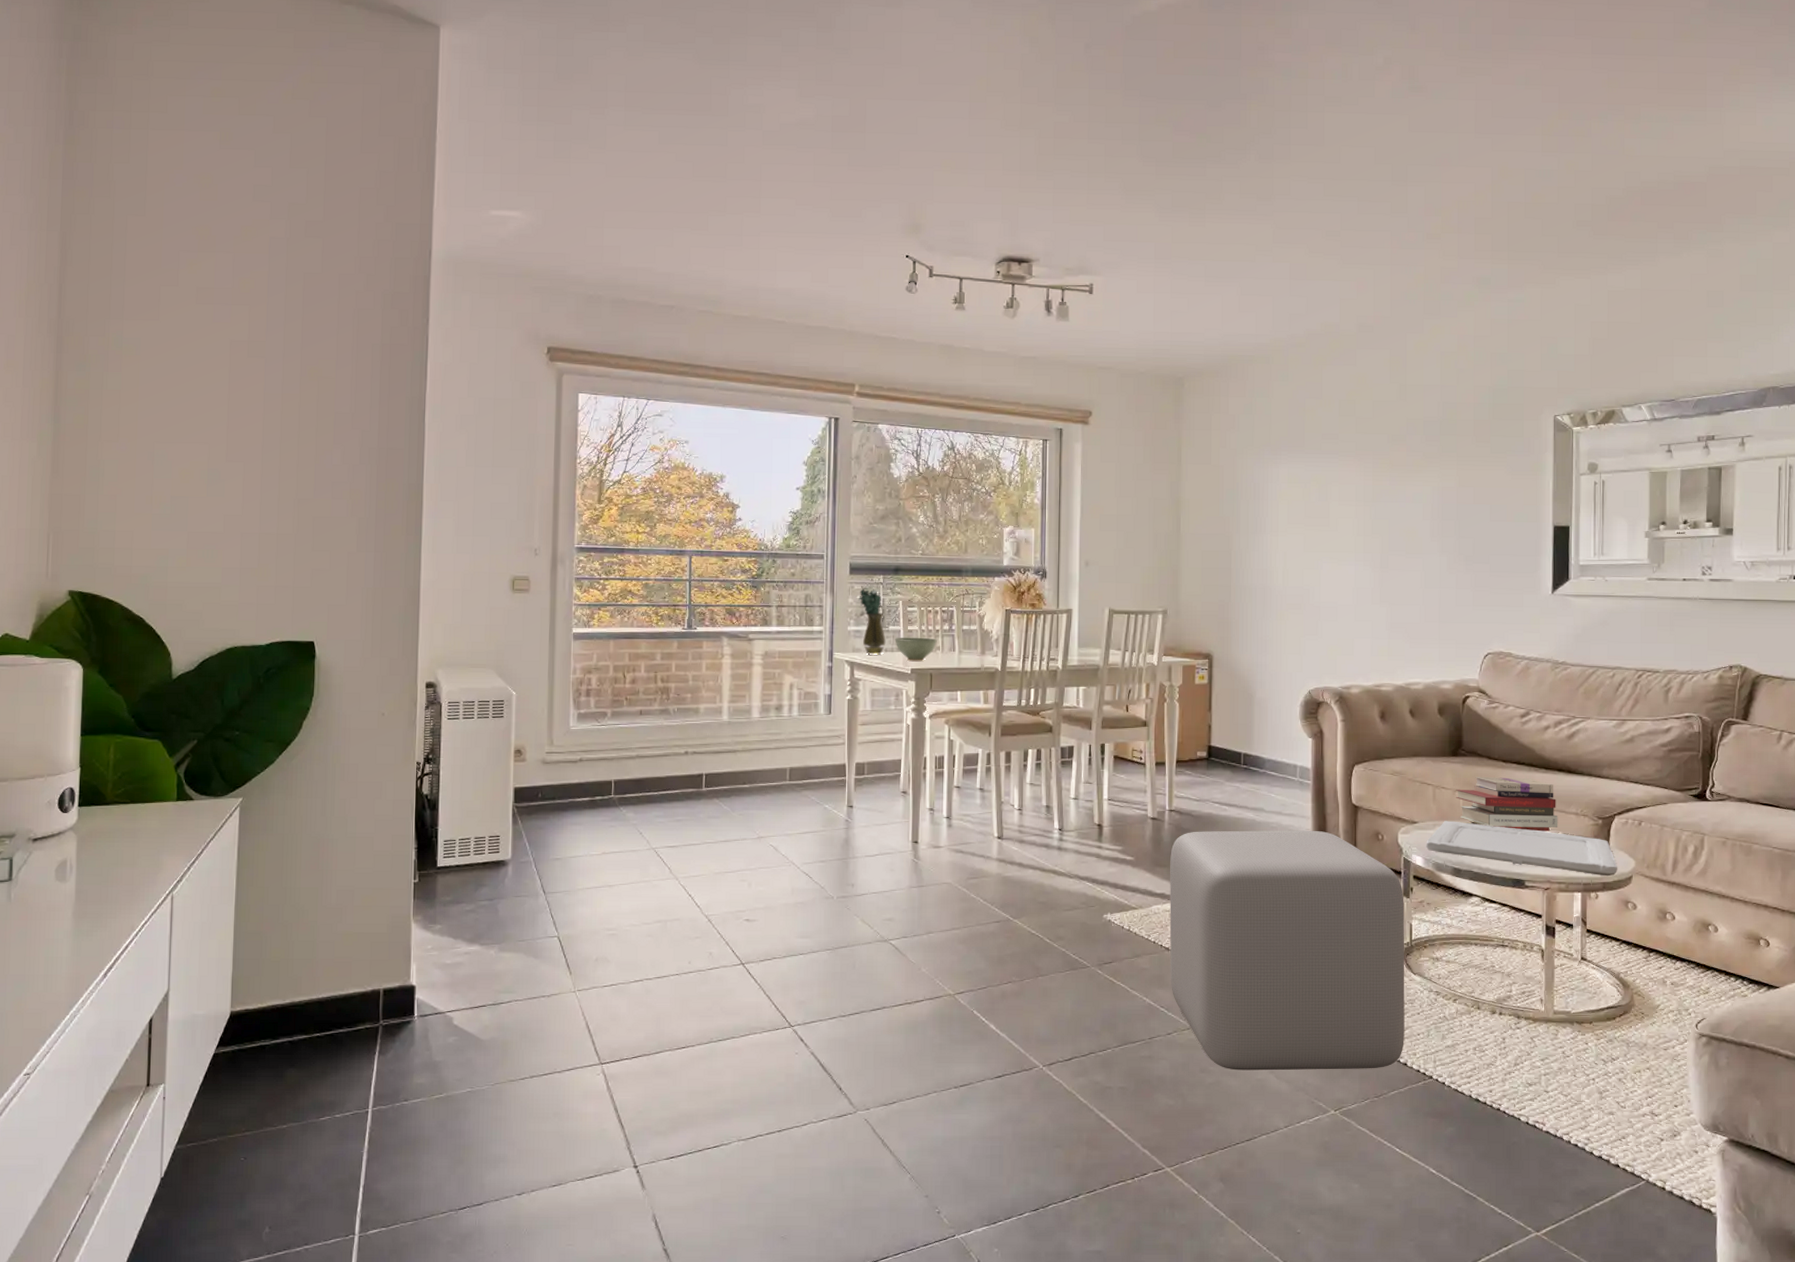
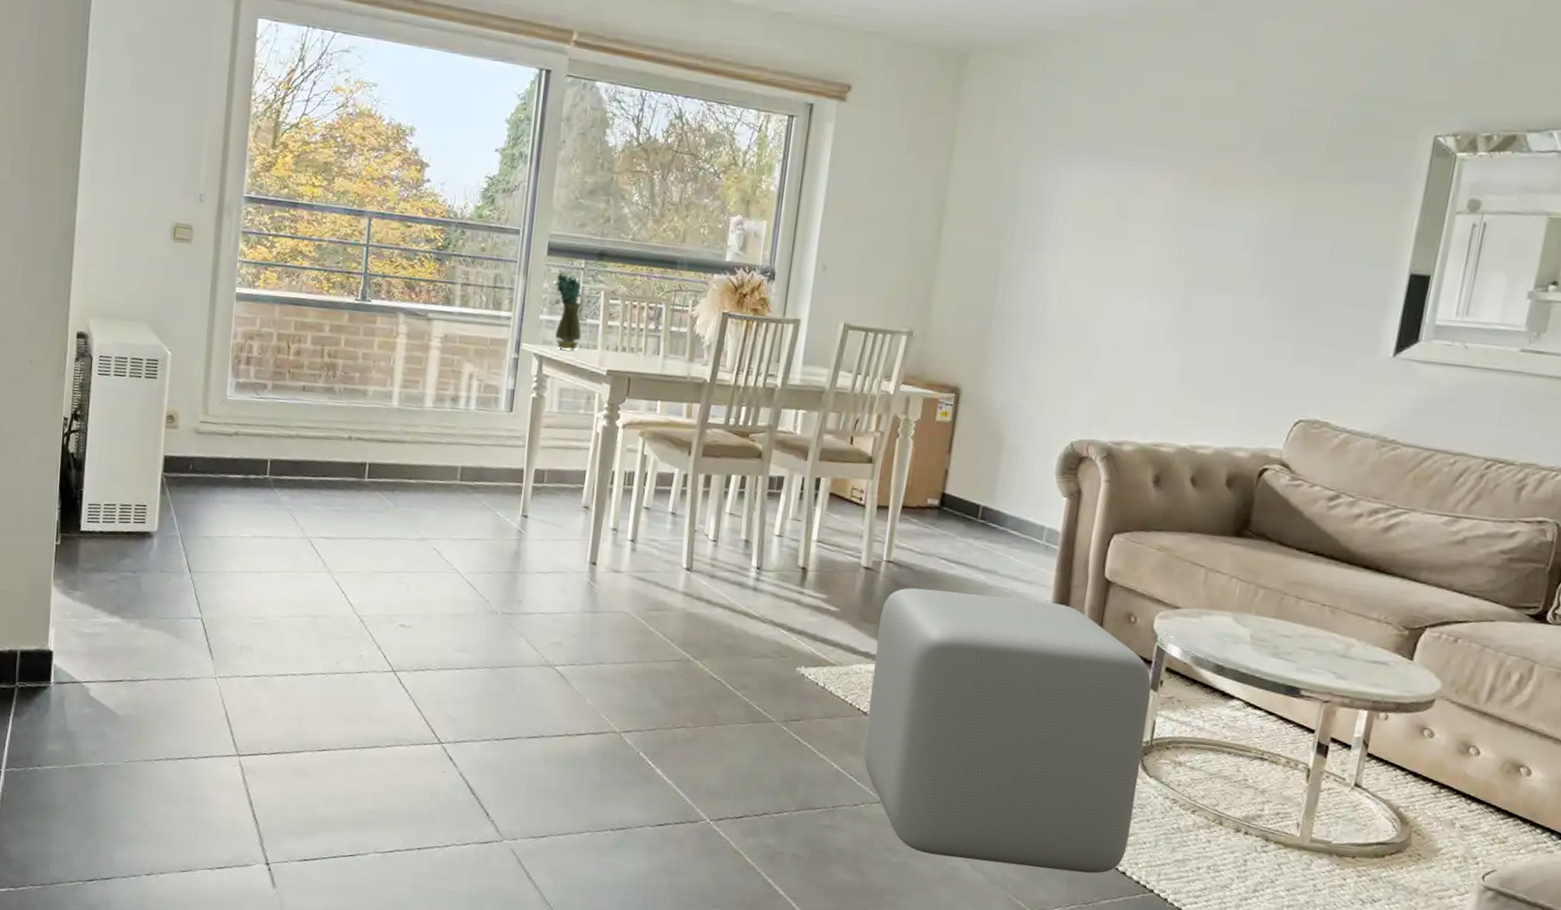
bowl: present [895,637,938,662] -> none [591,333,641,363]
religious icon: present [1426,821,1617,877] -> none [1186,610,1419,697]
books: present [1456,777,1558,832] -> none [1232,564,1356,637]

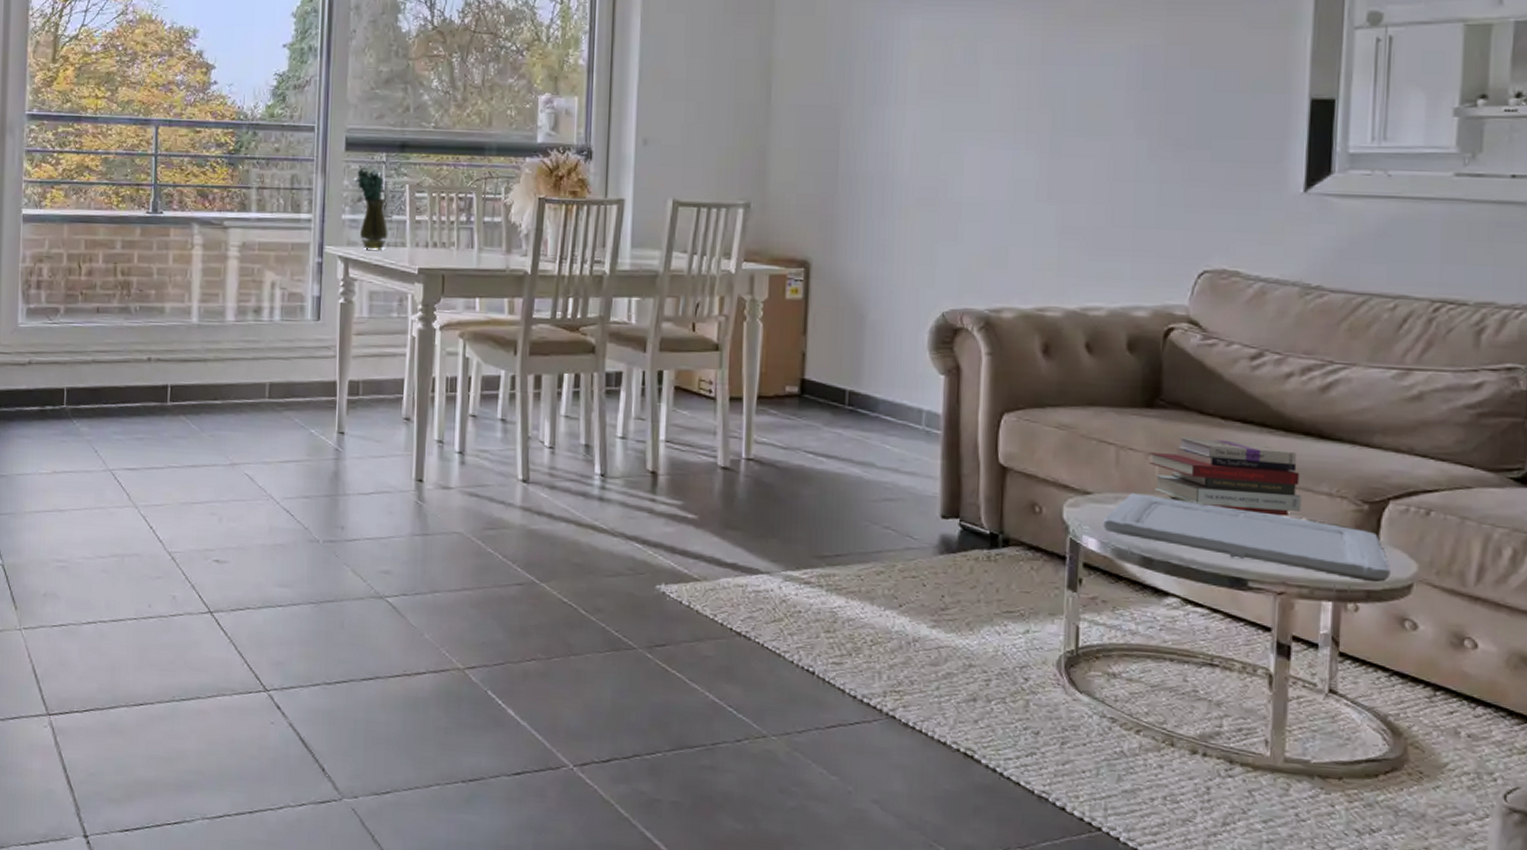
pouf: present [864,588,1151,874] -> none [741,487,1069,811]
religious icon: none [1186,610,1419,697] -> present [1103,493,1390,583]
books: none [1232,564,1356,637] -> present [1149,437,1302,516]

